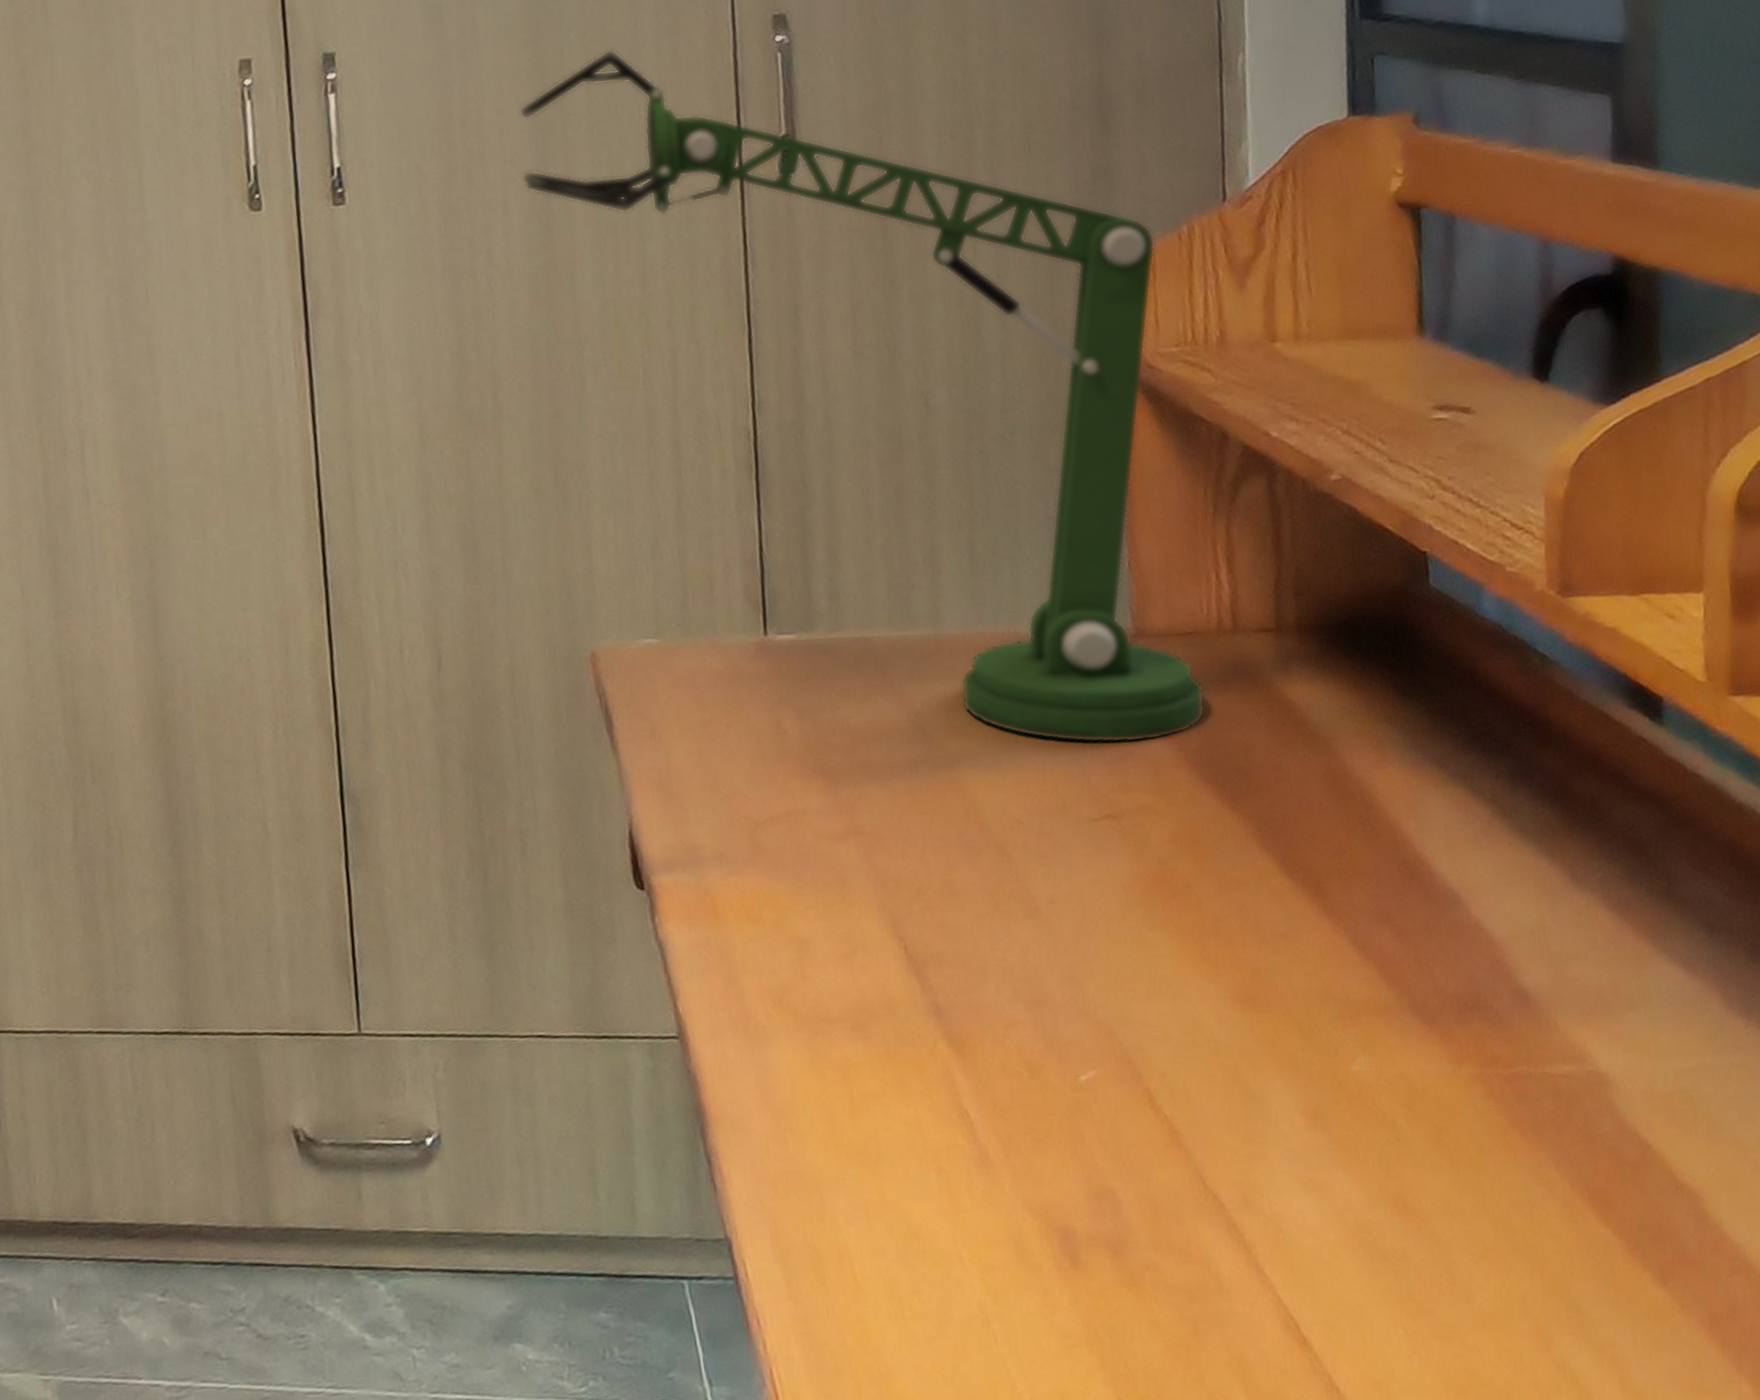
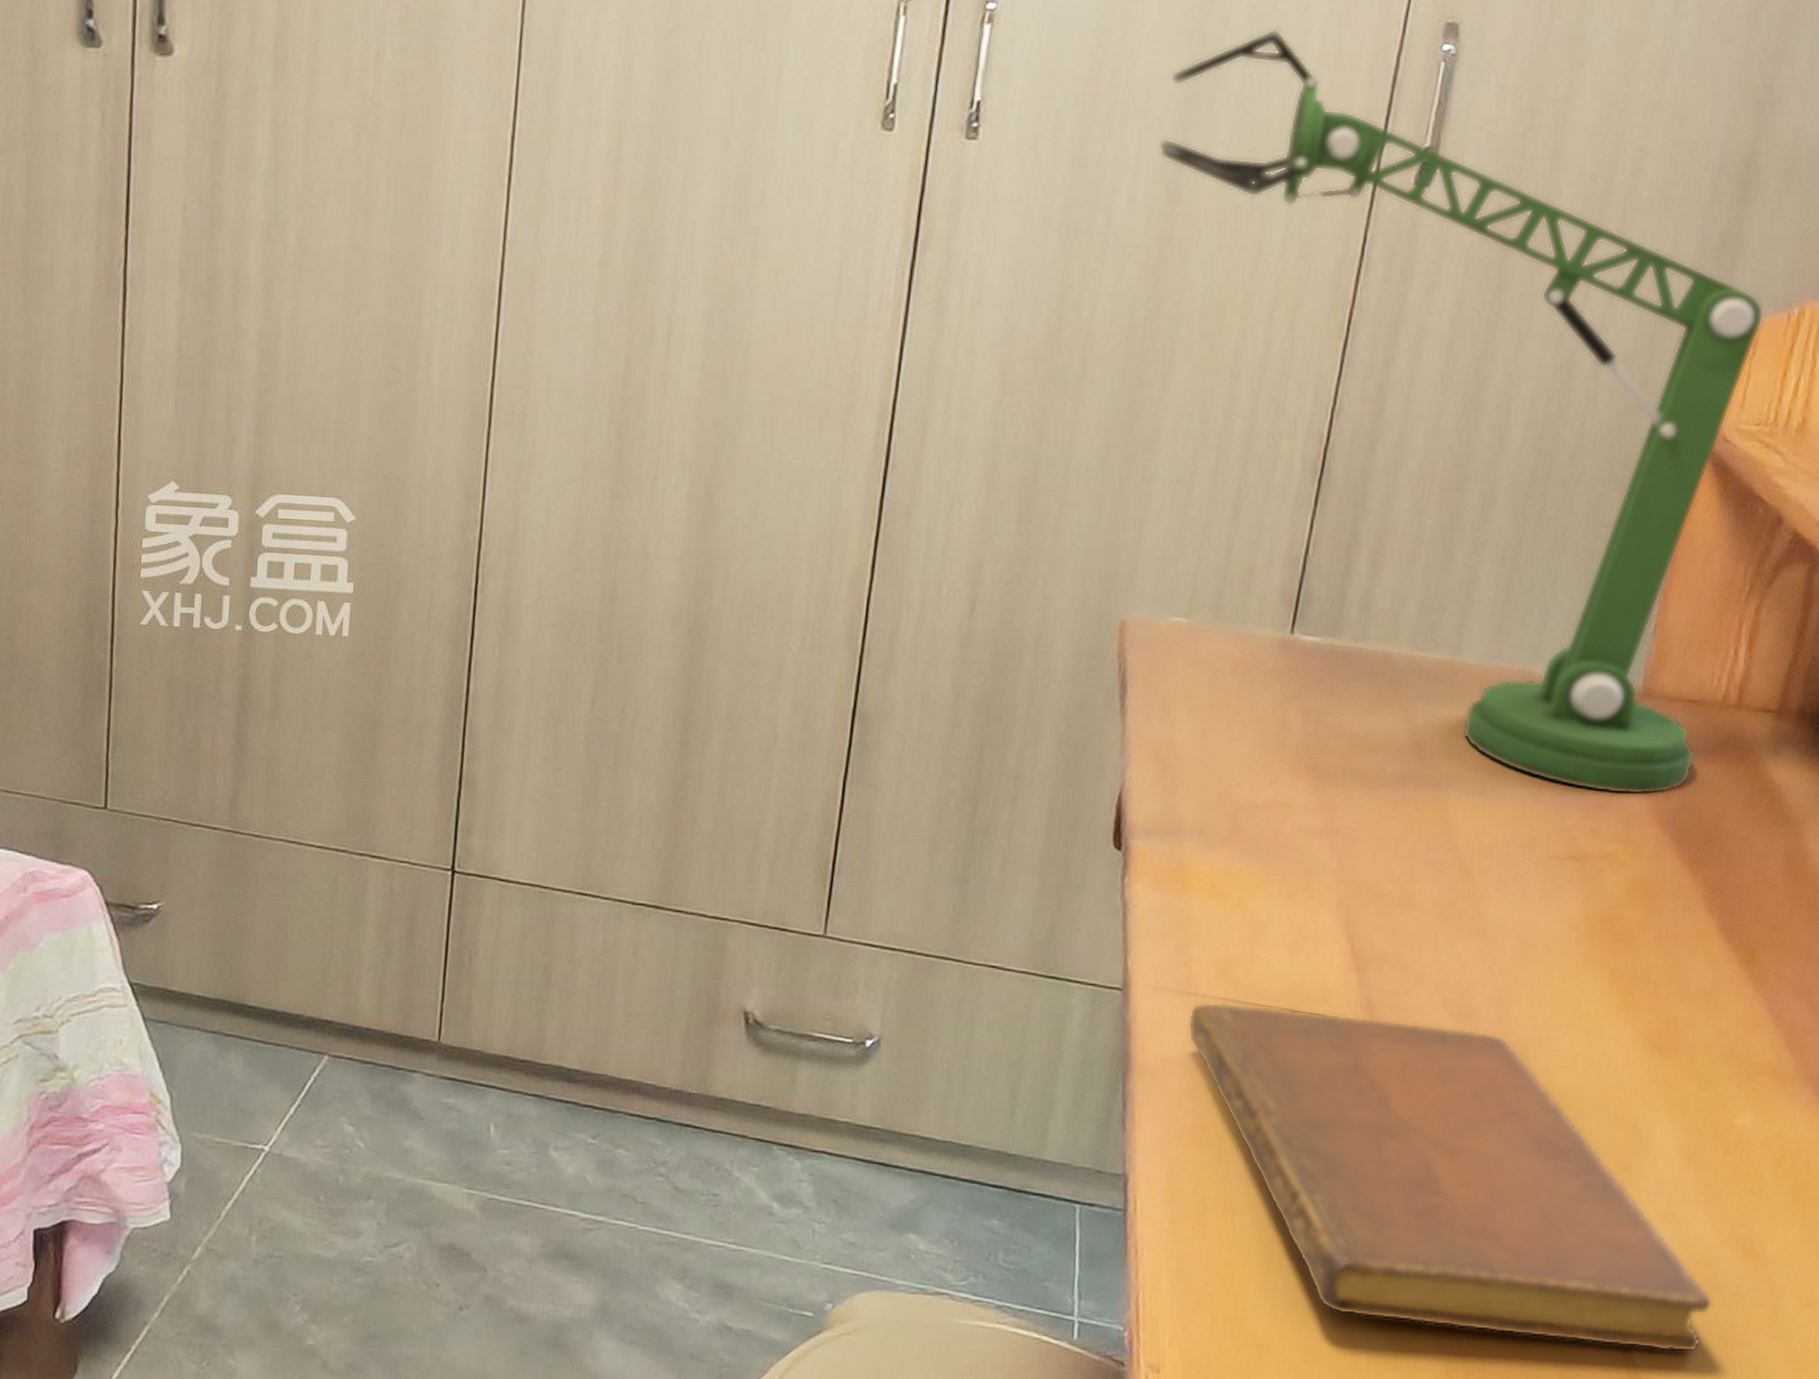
notebook: none [754,1016,1382,1355] -> present [1188,1001,1713,1352]

